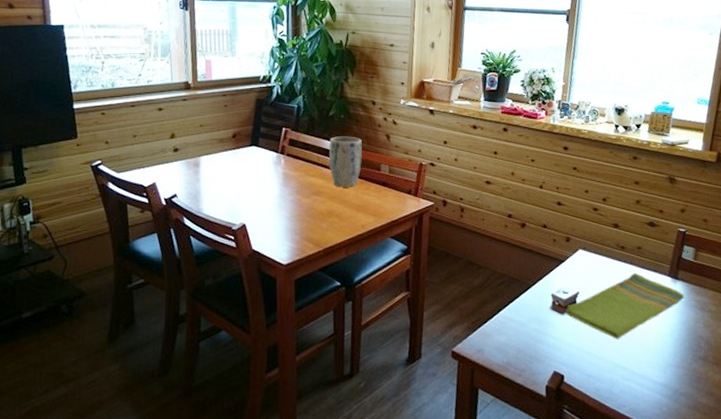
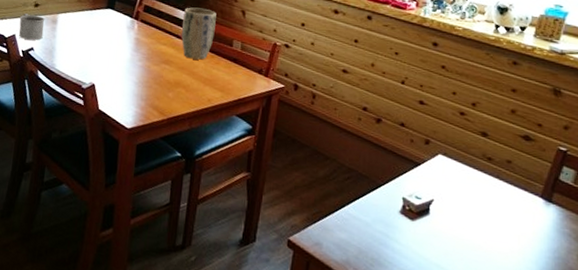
mug: none [158,160,187,187] -> present [18,13,45,40]
dish towel: present [566,272,684,339] -> none [416,187,557,257]

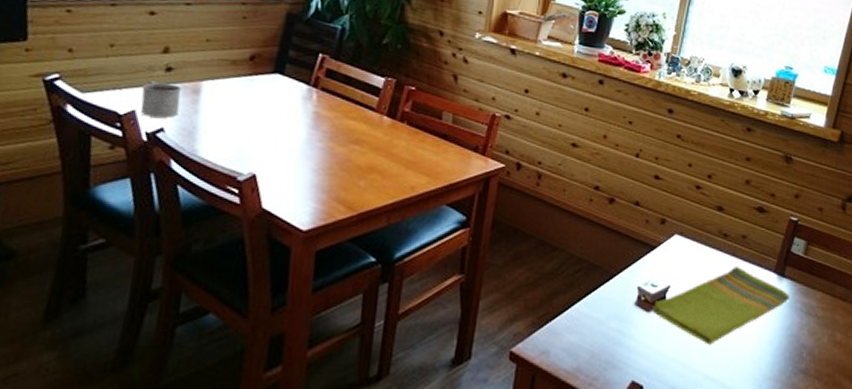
plant pot: present [181,7,217,60] -> none [376,71,422,137]
dish towel: none [416,187,557,257] -> present [652,265,789,345]

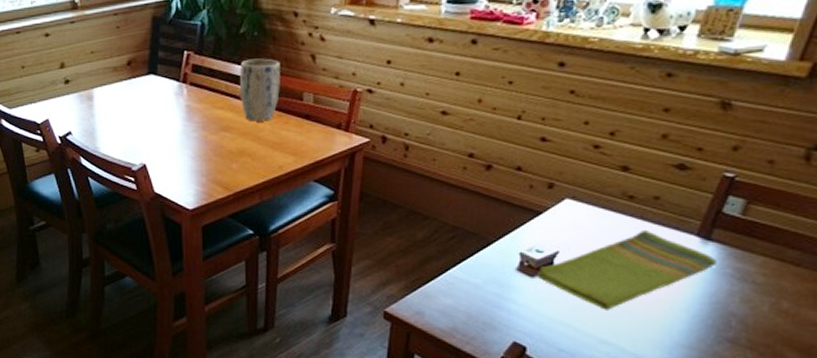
mug: present [140,81,182,118] -> none [50,93,80,123]
plant pot: none [376,71,422,137] -> present [240,58,280,122]

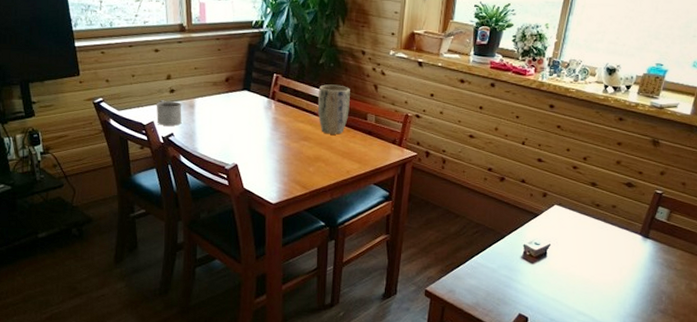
mug: none [50,93,80,123] -> present [156,100,182,126]
dish towel: present [537,229,716,310] -> none [536,229,652,289]

